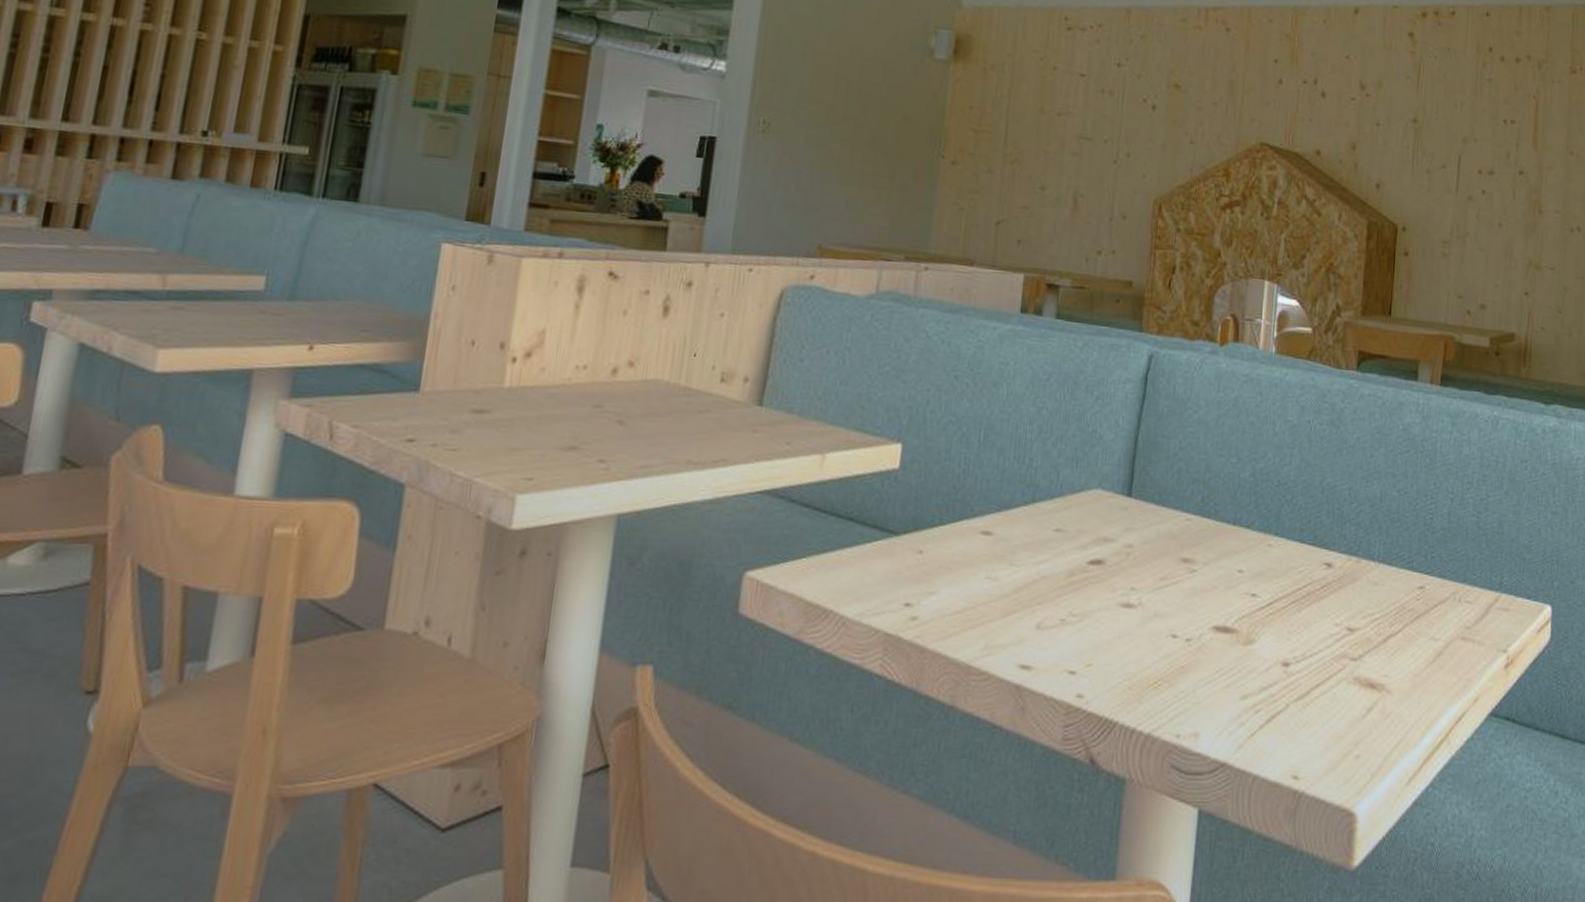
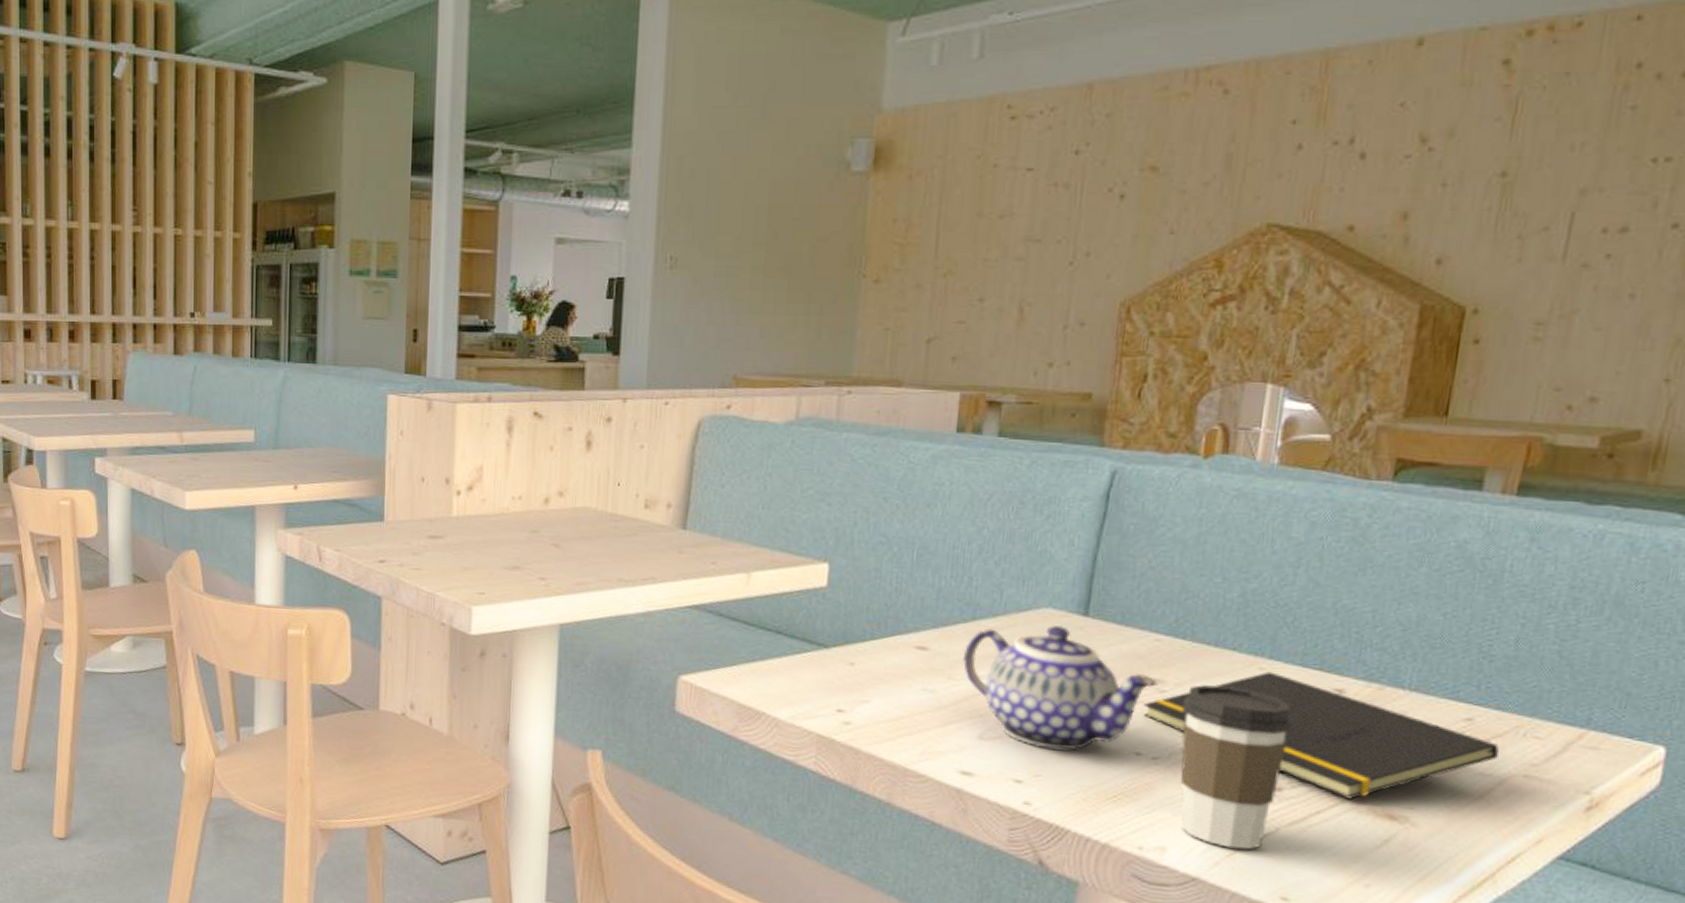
teapot: none [1023,507,1189,636] -> present [962,626,1158,750]
notepad: none [1178,548,1443,671] -> present [1144,671,1499,800]
coffee cup: none [1209,563,1295,729] -> present [1180,685,1293,850]

